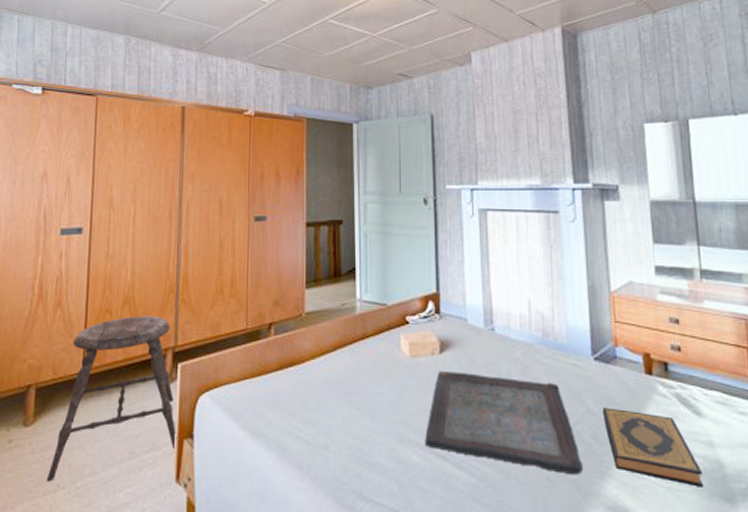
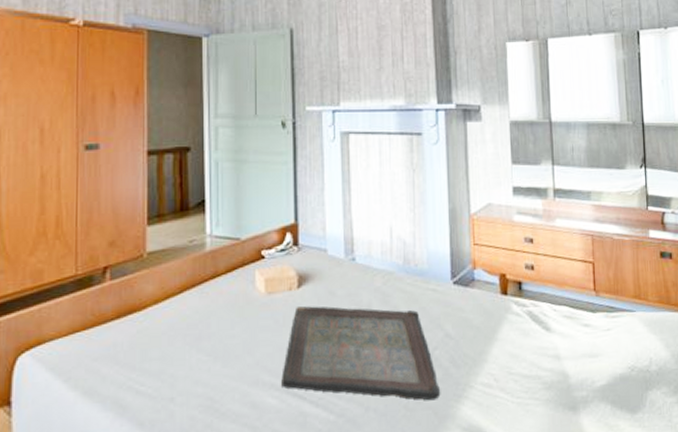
hardback book: present [602,407,704,488] -> none [460,330,550,400]

